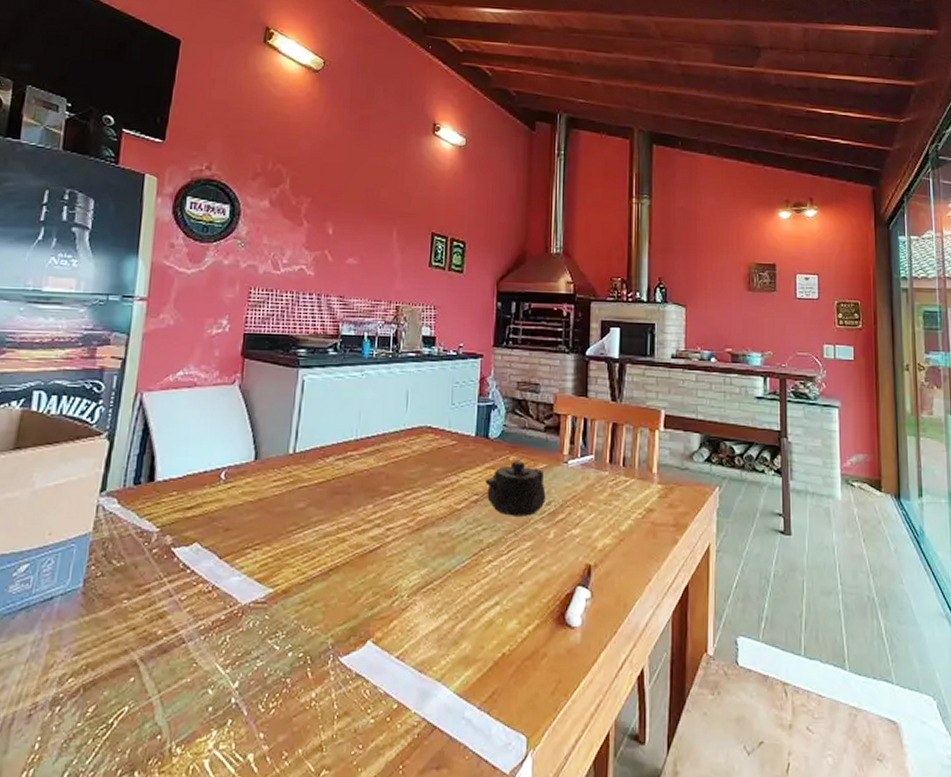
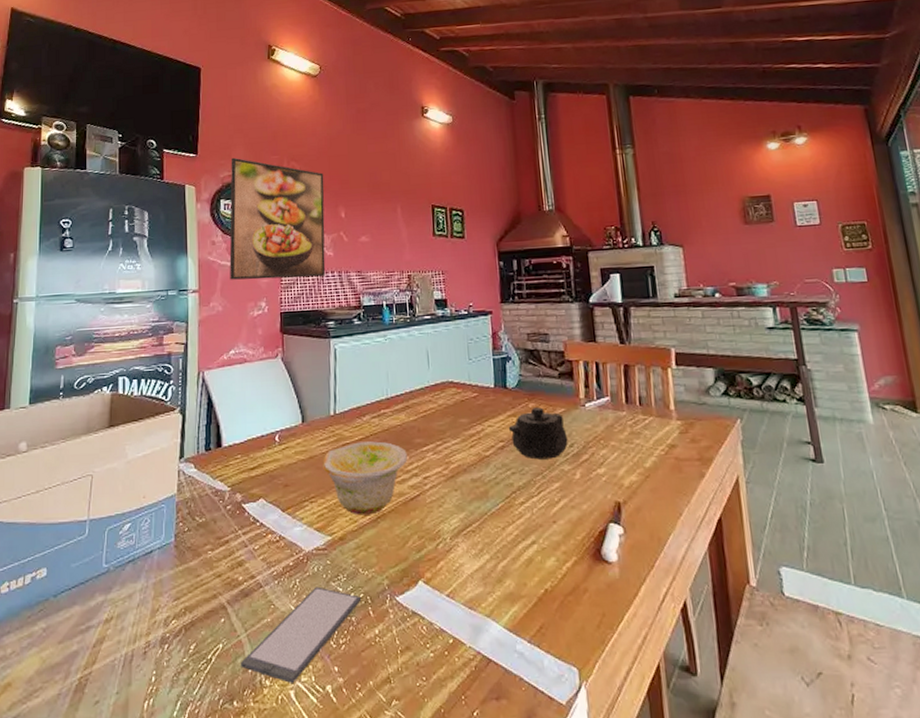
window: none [147,644,301,751] -> present [240,586,362,683]
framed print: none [187,150,314,298] -> present [229,157,326,280]
bowl: none [273,486,371,567] -> present [323,441,407,515]

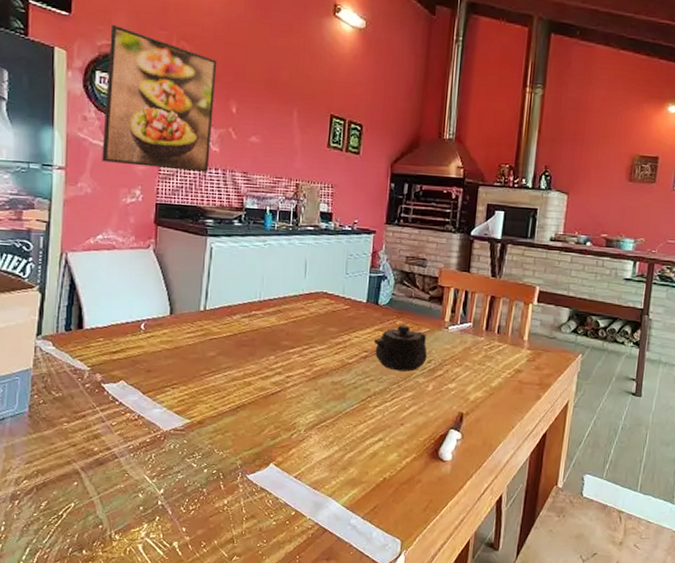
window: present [240,586,362,683] -> none [90,461,214,538]
bowl: present [323,441,407,515] -> none [188,338,273,404]

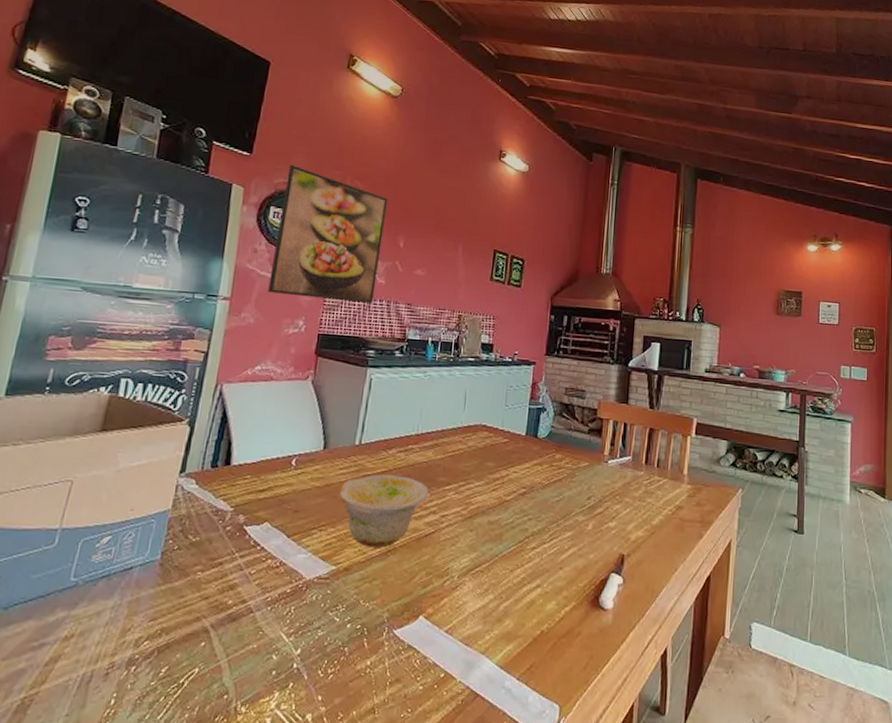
bowl: none [188,338,273,404] -> present [338,474,429,548]
teapot: present [373,325,427,371] -> none [532,459,587,509]

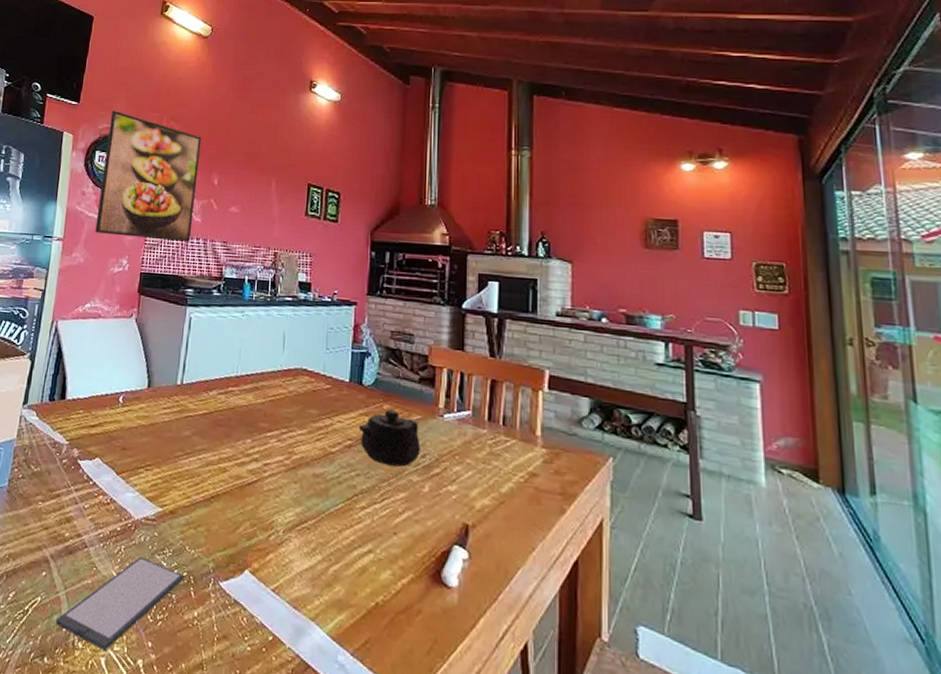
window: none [215,615,358,711] -> present [55,556,185,650]
bowl: present [338,474,429,548] -> none [163,416,250,494]
teapot: none [532,459,587,509] -> present [358,410,421,467]

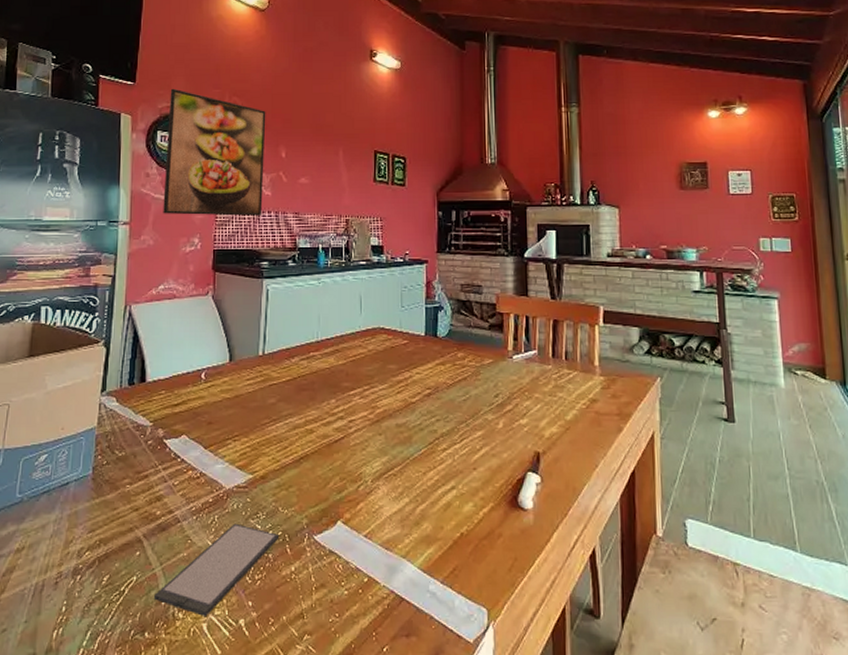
teapot: present [358,410,421,467] -> none [436,357,493,408]

